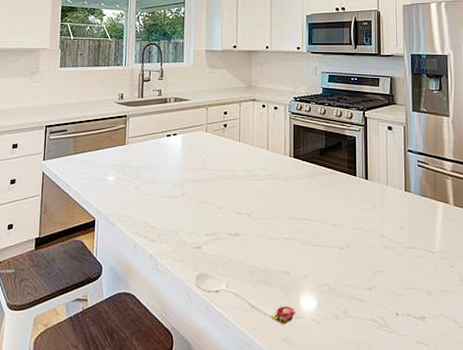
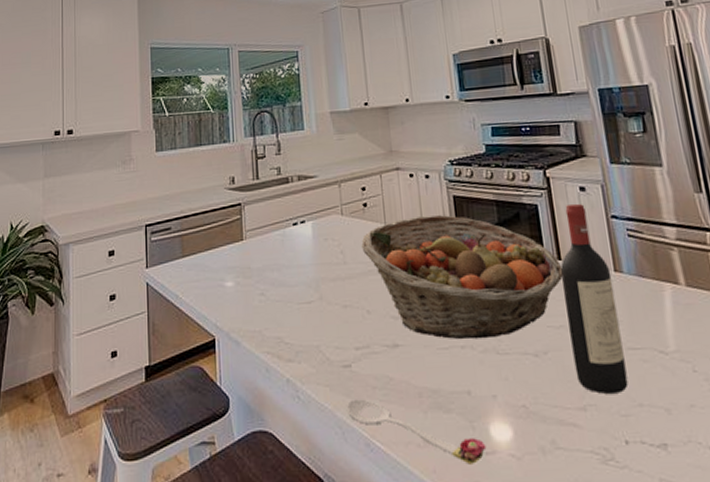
fruit basket: none [219,138,368,234] -> present [361,215,563,340]
wine bottle: none [367,138,404,279] -> present [560,203,629,394]

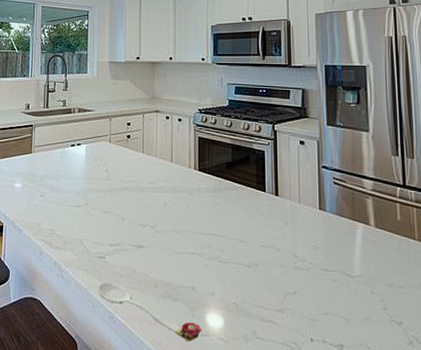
fruit basket: present [361,215,563,340] -> none [122,150,278,249]
wine bottle: present [560,203,629,394] -> none [277,153,319,302]

